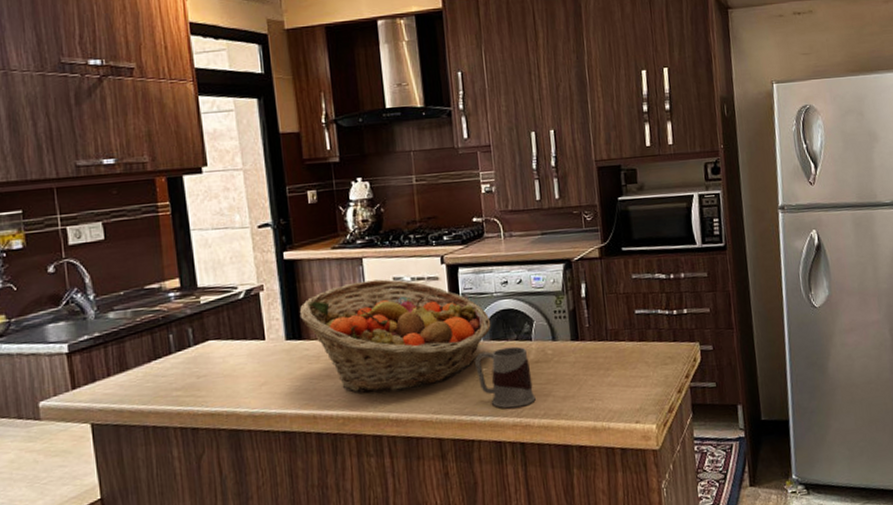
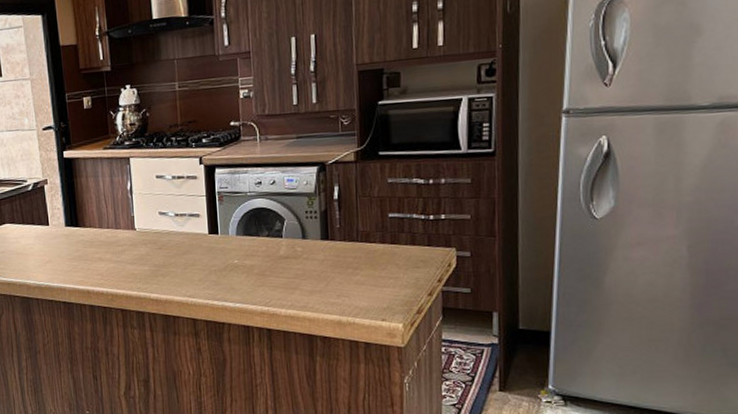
fruit basket: present [299,279,491,394] -> none [76,177,244,276]
mug: present [475,346,536,409] -> none [228,242,283,298]

